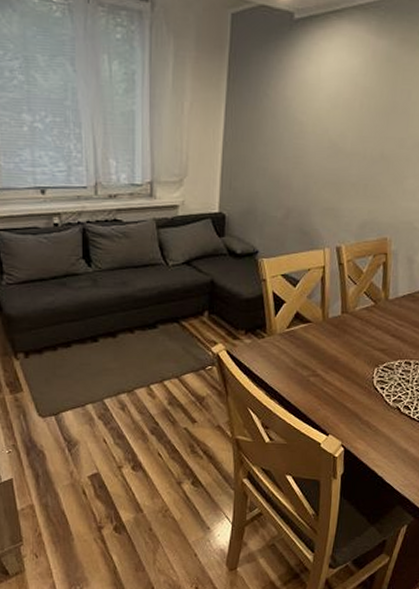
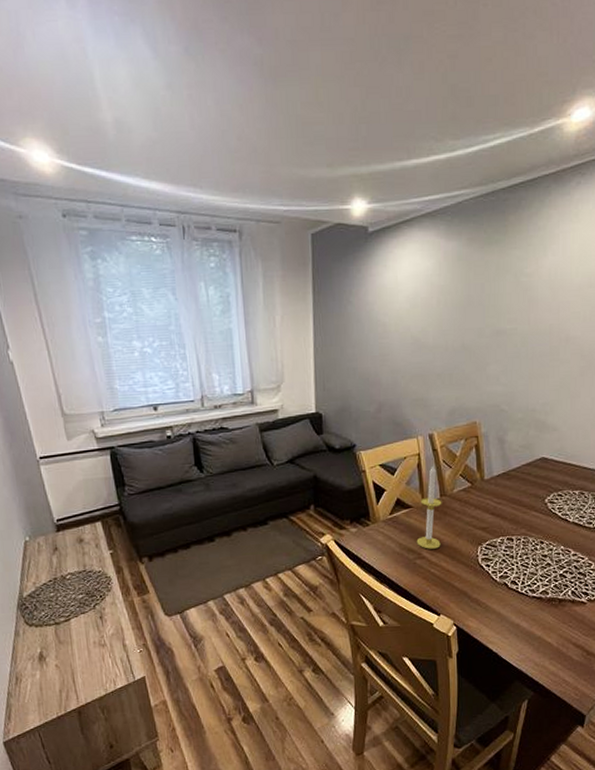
candle: none [312,280,343,367] -> present [416,465,442,549]

